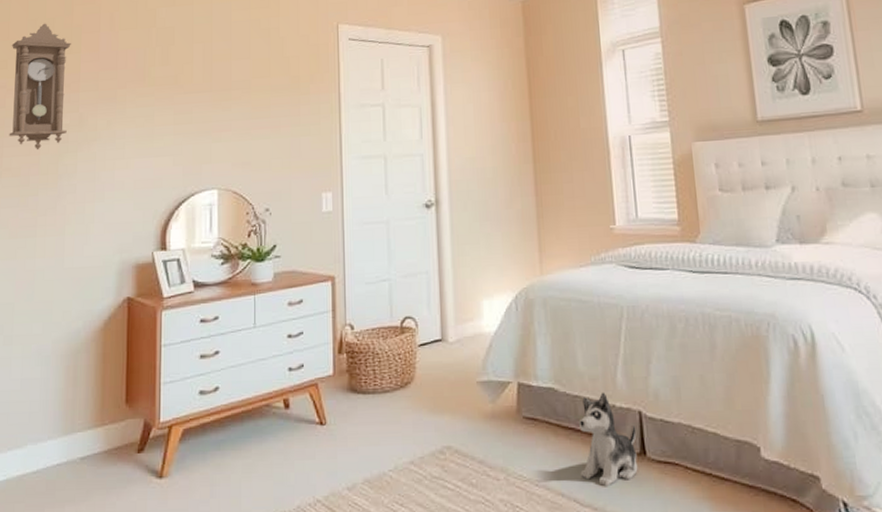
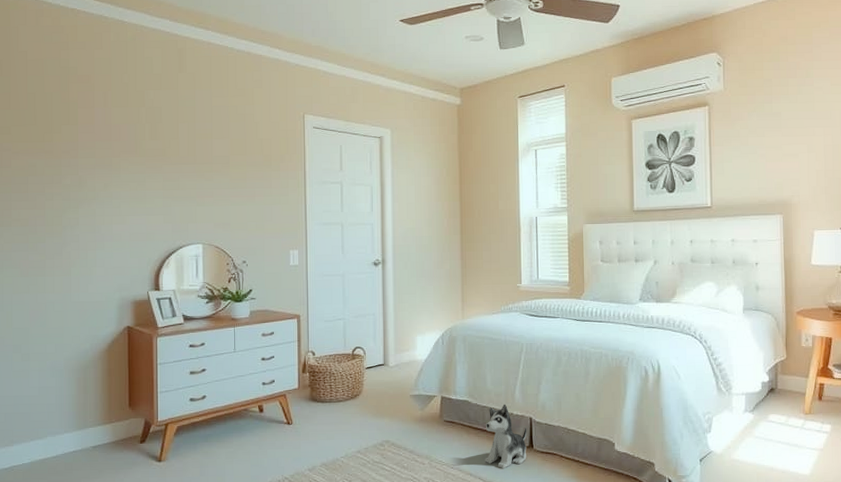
pendulum clock: present [9,23,71,151] -> none [13,96,69,205]

